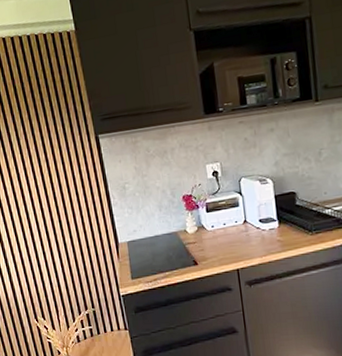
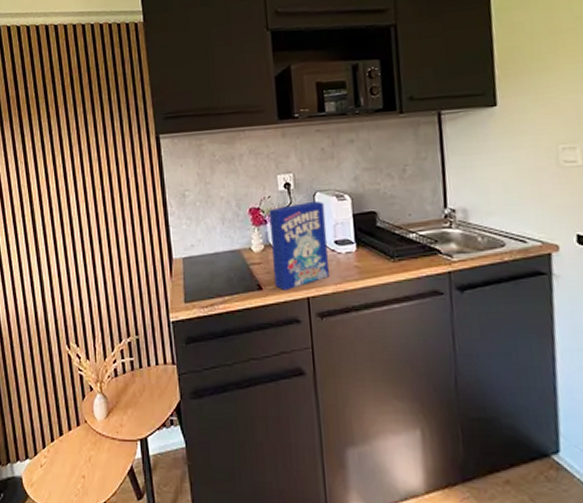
cereal box: none [200,185,255,265] -> present [268,201,330,291]

